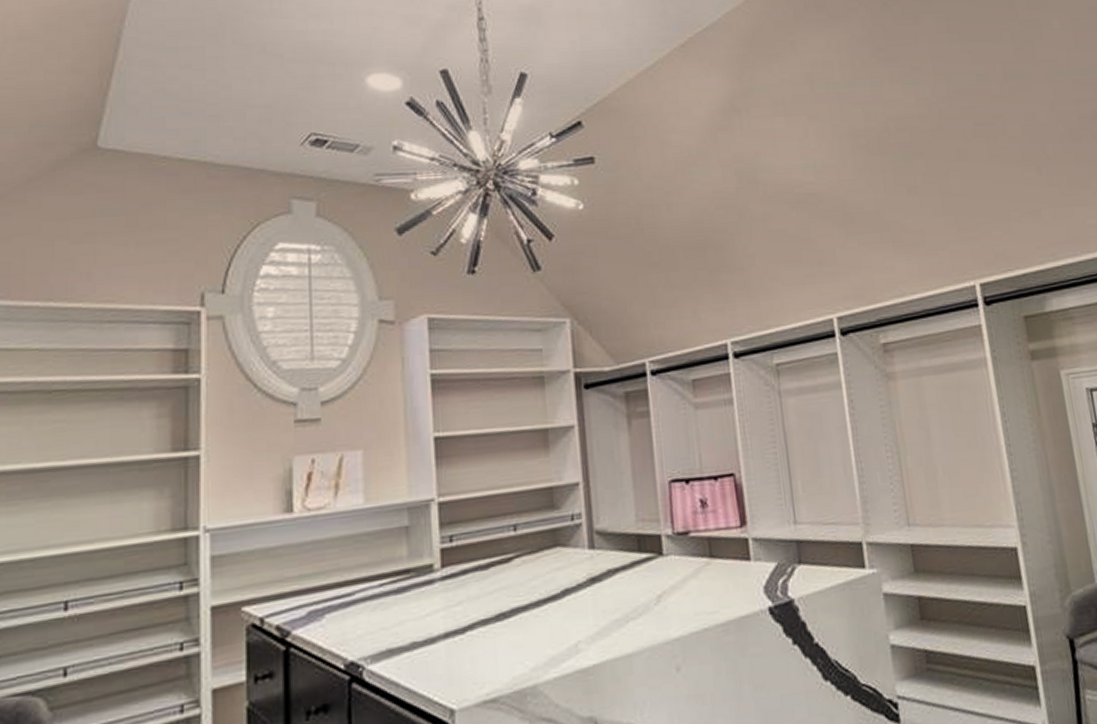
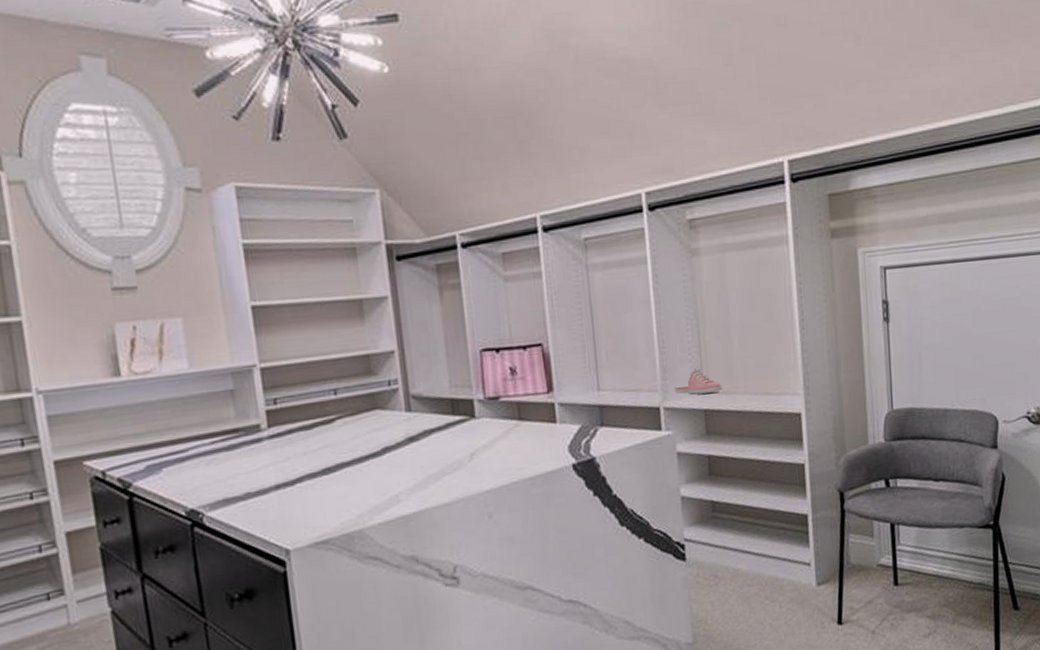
sneaker: none [877,497,929,528] -> present [674,367,722,395]

